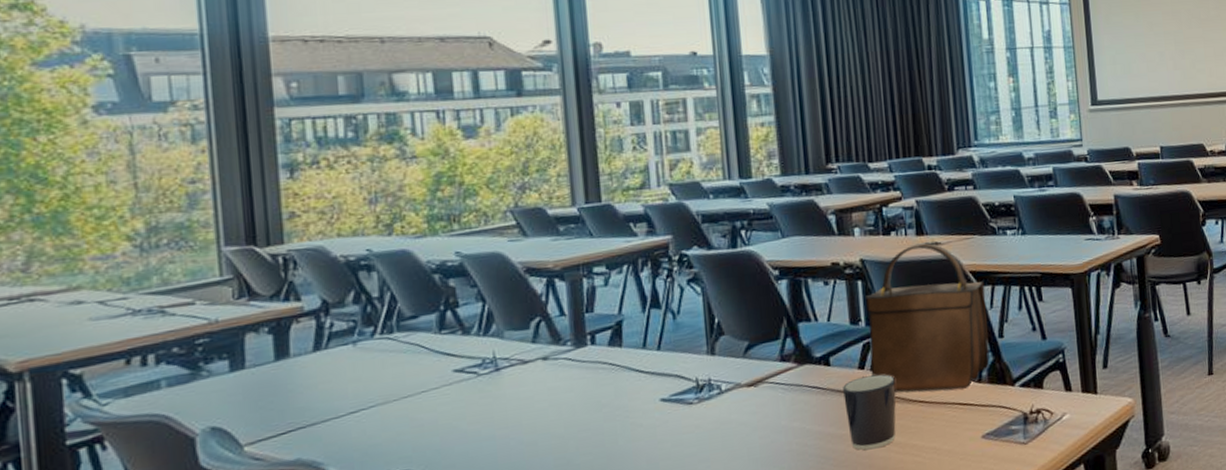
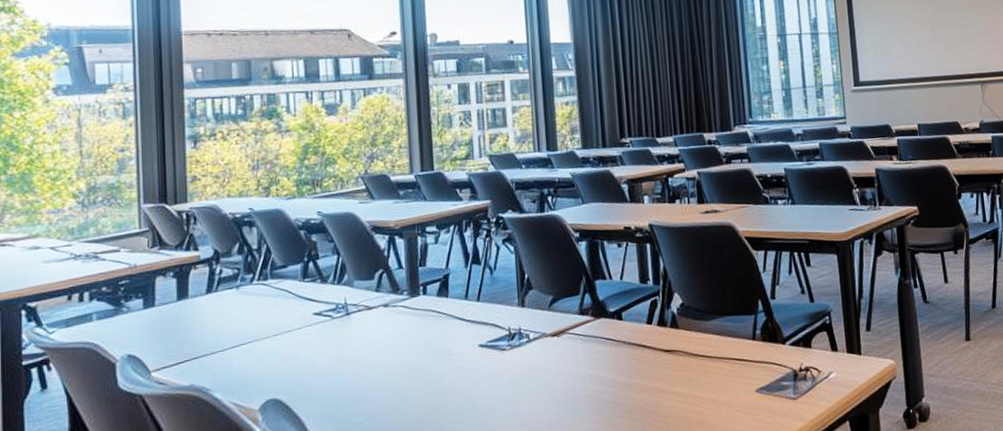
mug: present [843,374,896,451] -> none [633,329,680,399]
handbag: present [865,243,990,393] -> none [653,210,763,347]

